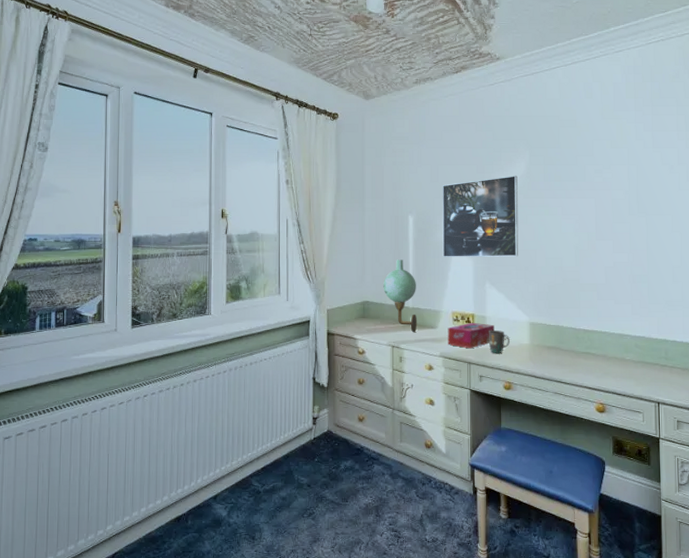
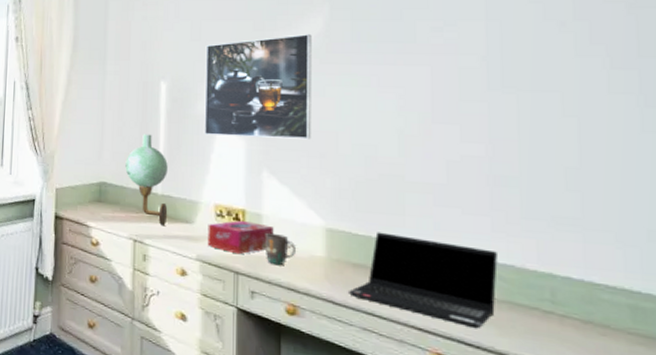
laptop computer: none [544,322,635,383] -> present [347,232,498,329]

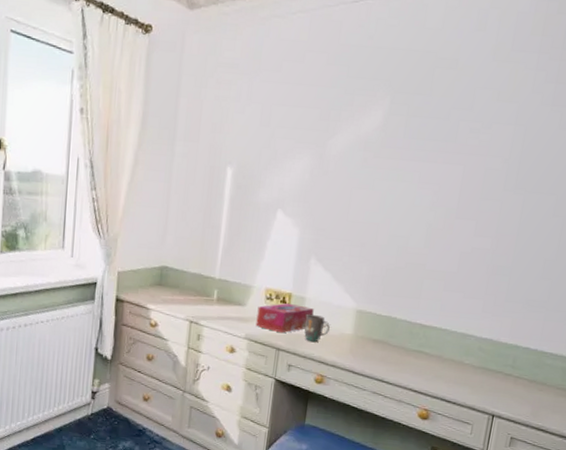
wall lamp: present [125,134,168,227] -> none [187,219,227,309]
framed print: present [204,34,312,140] -> none [263,126,371,230]
laptop computer: present [347,232,498,329] -> none [365,313,483,389]

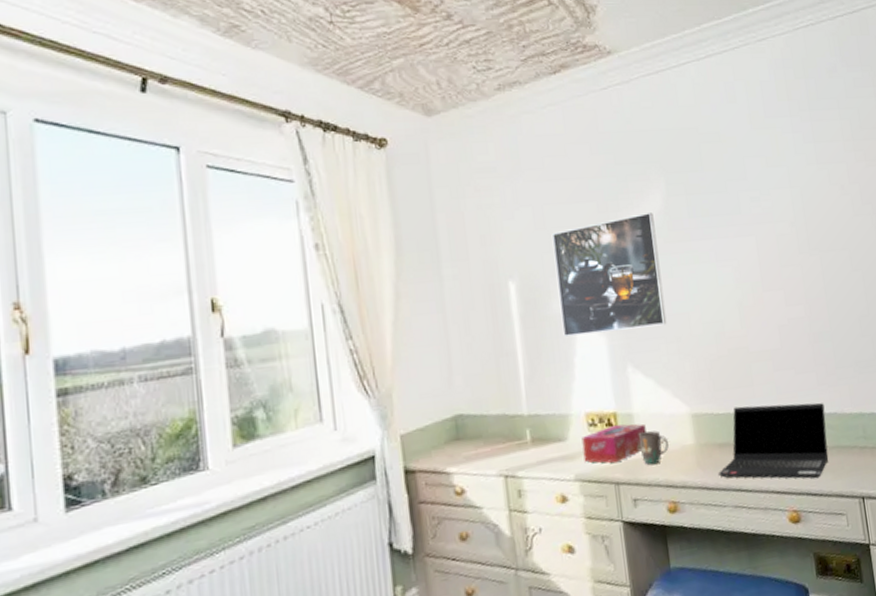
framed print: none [263,126,371,230] -> present [551,213,667,336]
laptop computer: none [365,313,483,389] -> present [717,402,829,479]

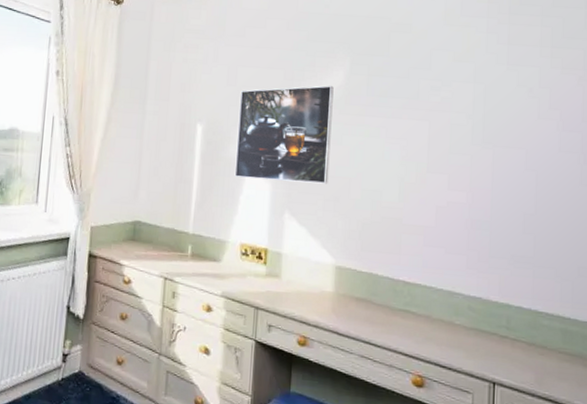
tissue box: present [581,424,646,463] -> none [232,258,291,291]
mug: present [638,430,669,465] -> none [282,271,309,300]
laptop computer: present [717,402,829,479] -> none [350,269,469,353]

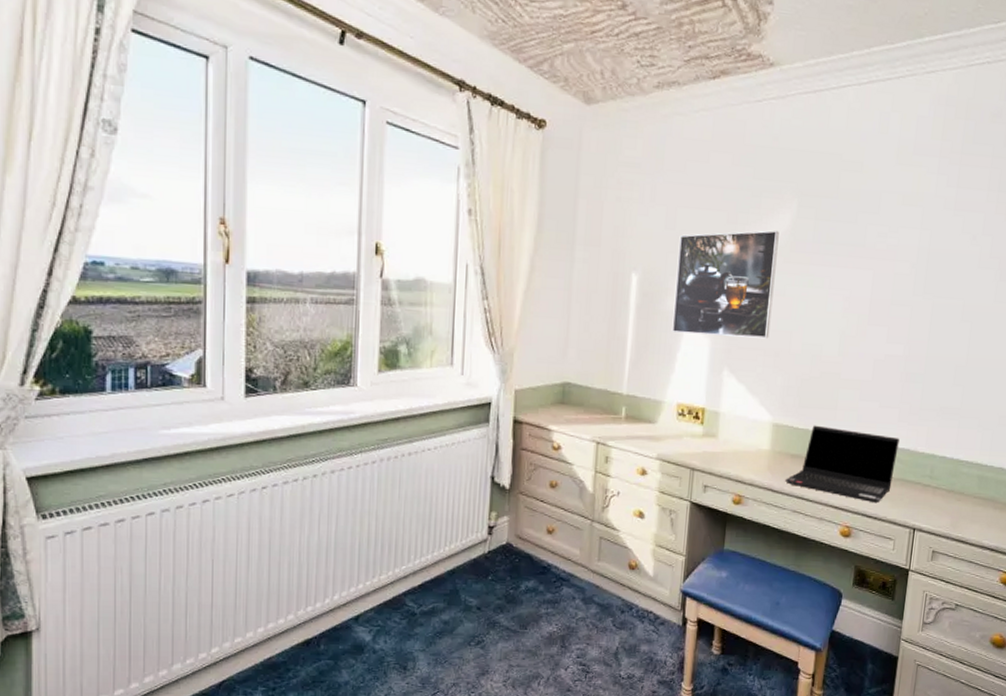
laptop computer: none [350,269,469,353] -> present [784,425,900,504]

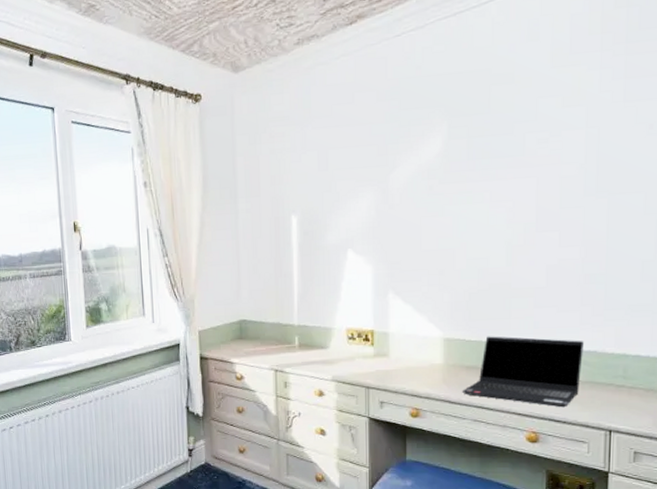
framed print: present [672,230,779,339] -> none [333,155,431,264]

